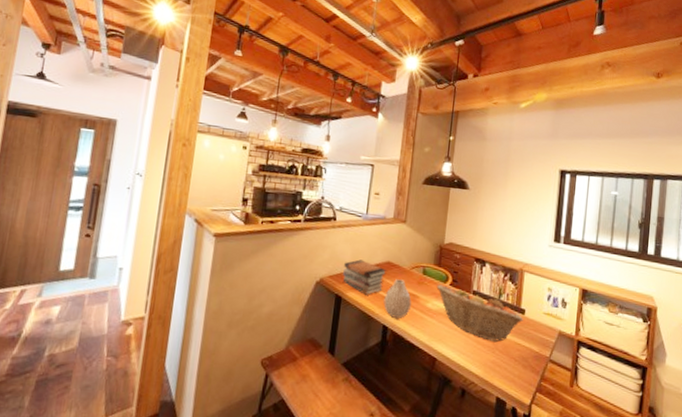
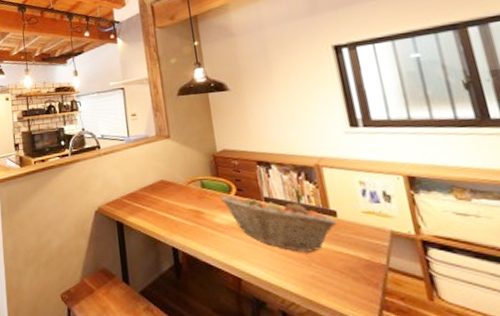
book stack: present [342,259,387,295] -> none [118,182,163,218]
vase: present [383,279,412,318] -> none [166,197,198,238]

